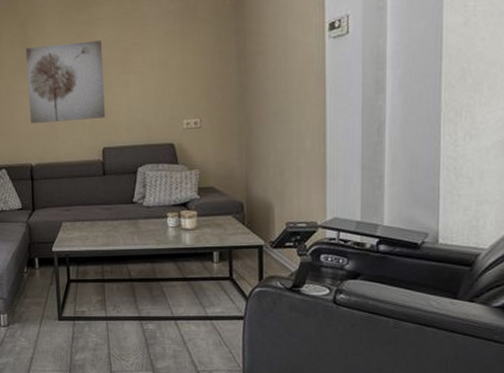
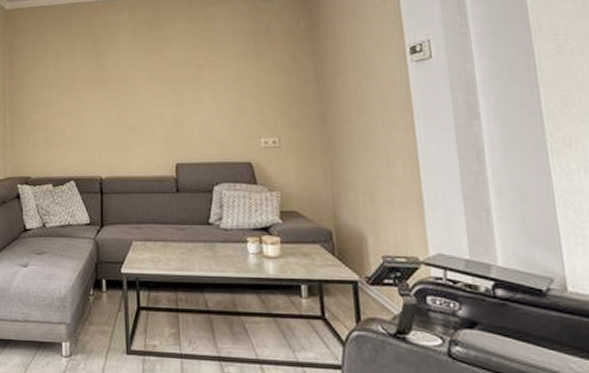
wall art: present [25,41,106,123] -> none [98,57,179,135]

